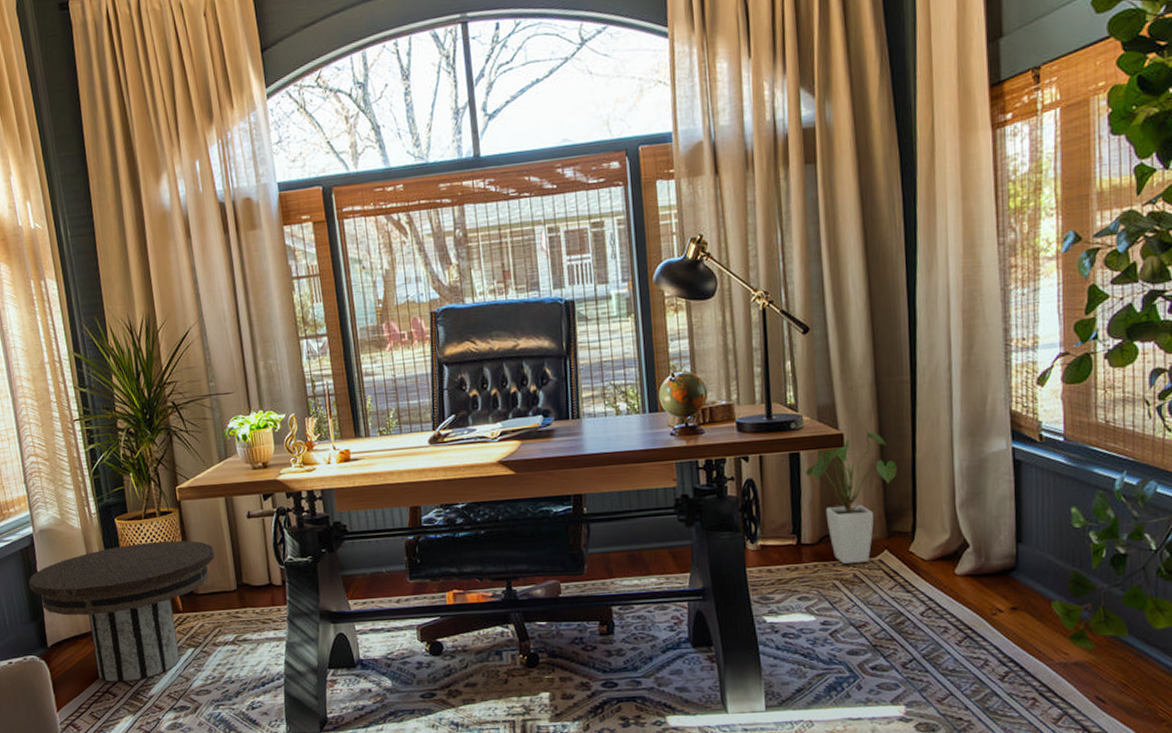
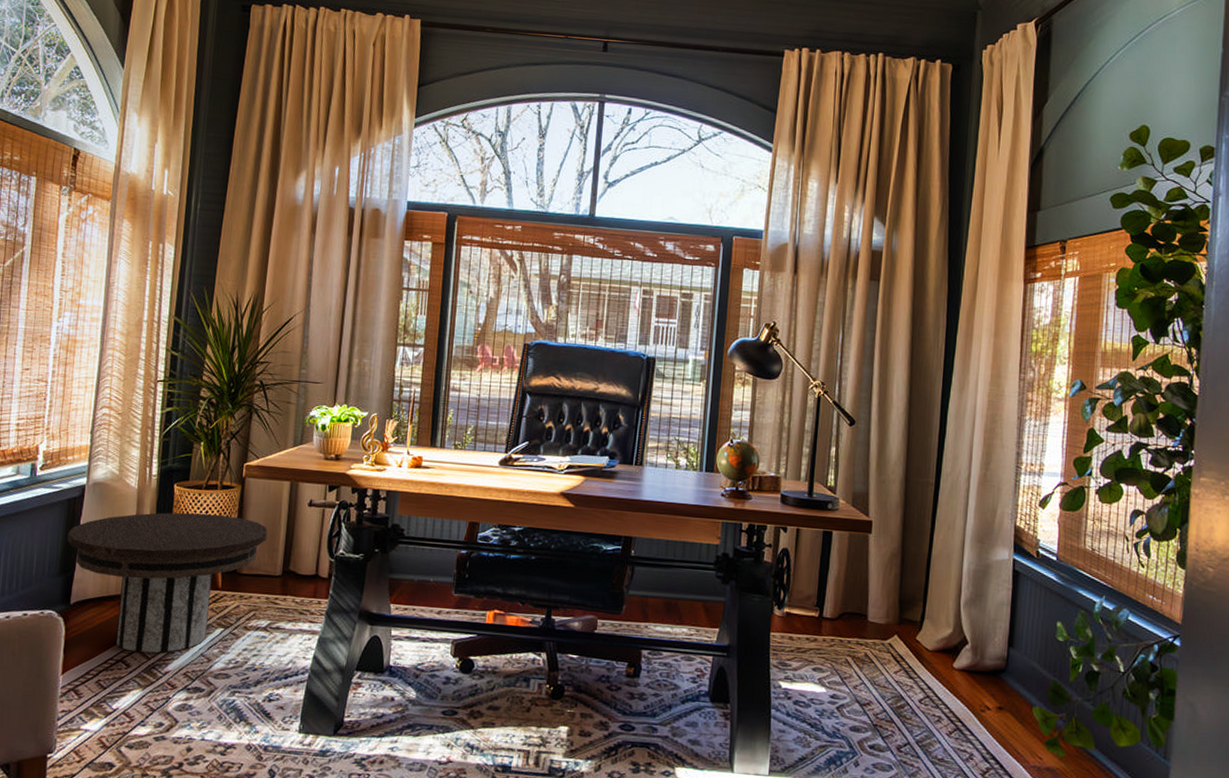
house plant: present [806,428,897,564] -> none [835,520,914,644]

